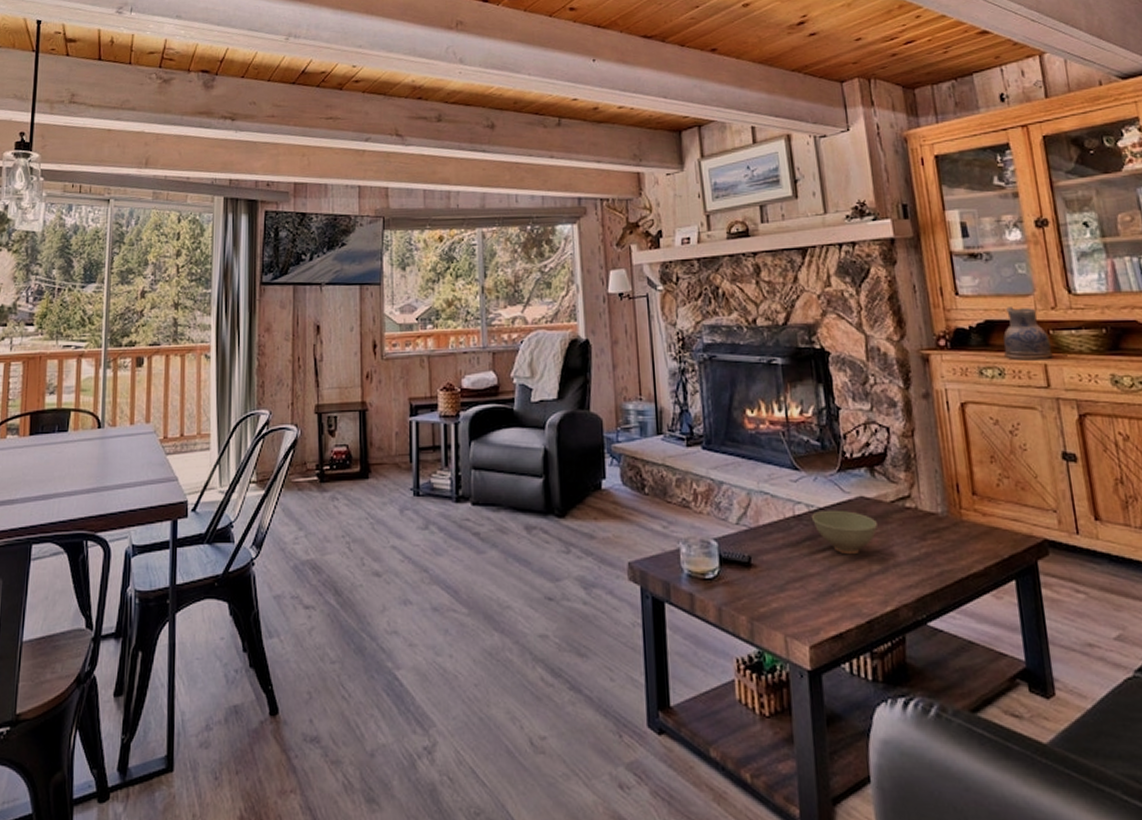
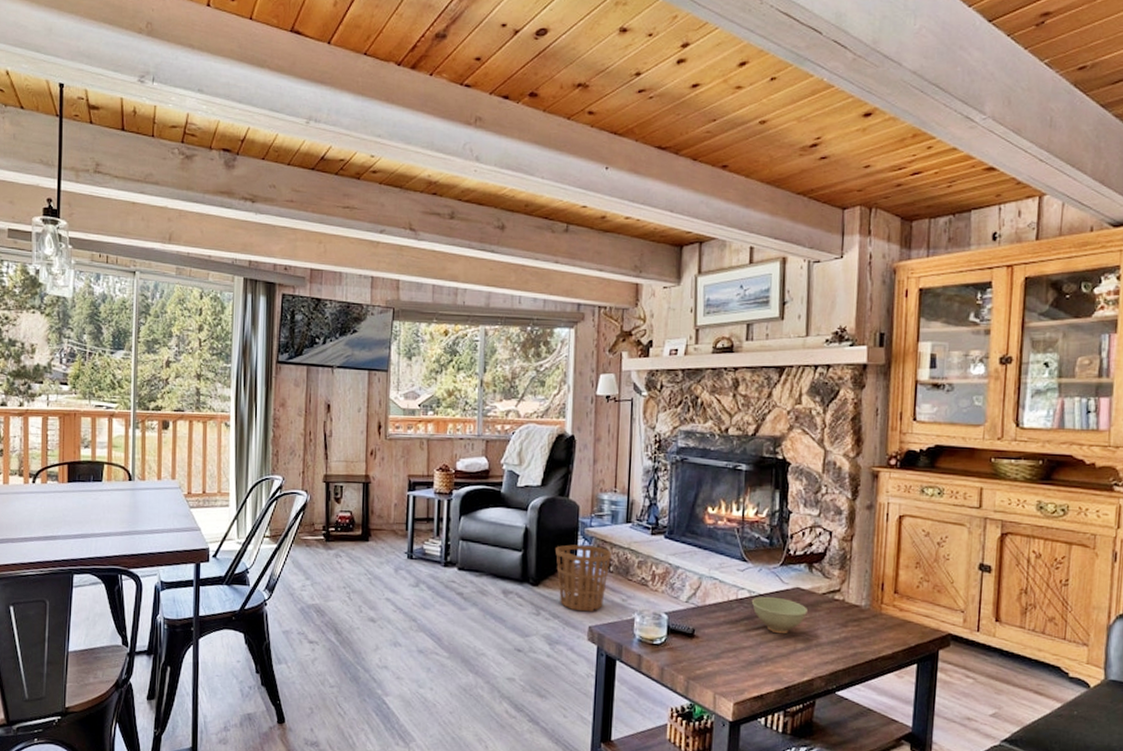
basket: none [581,464,645,545] -> present [555,544,611,612]
ceramic pitcher: present [1002,307,1053,361] -> none [945,435,991,484]

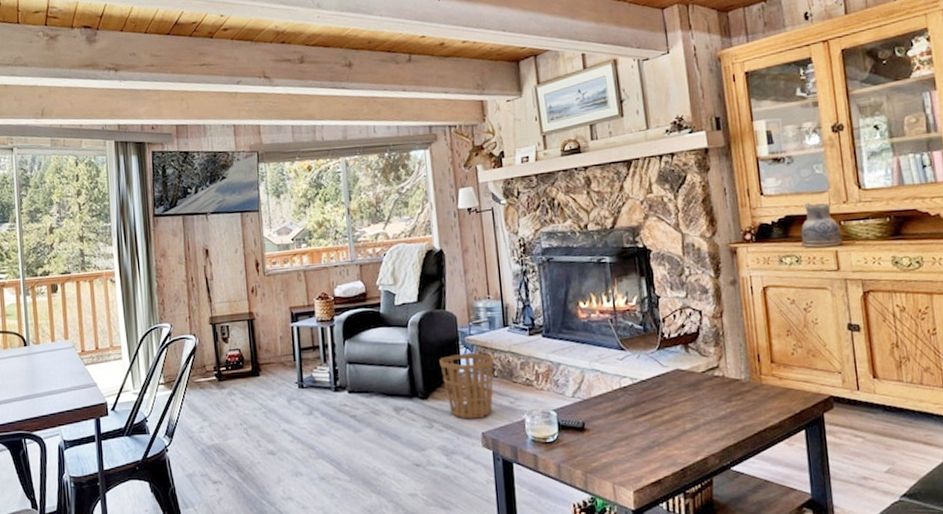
bowl: present [751,596,807,634] -> none [635,381,691,417]
ceramic pitcher: none [945,435,991,484] -> present [800,203,843,249]

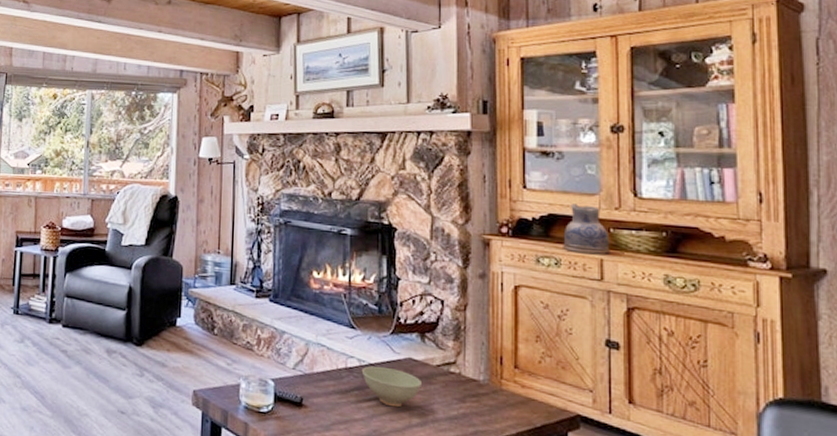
basket: present [440,353,494,419] -> none [159,305,216,376]
bowl: none [635,381,691,417] -> present [361,366,421,408]

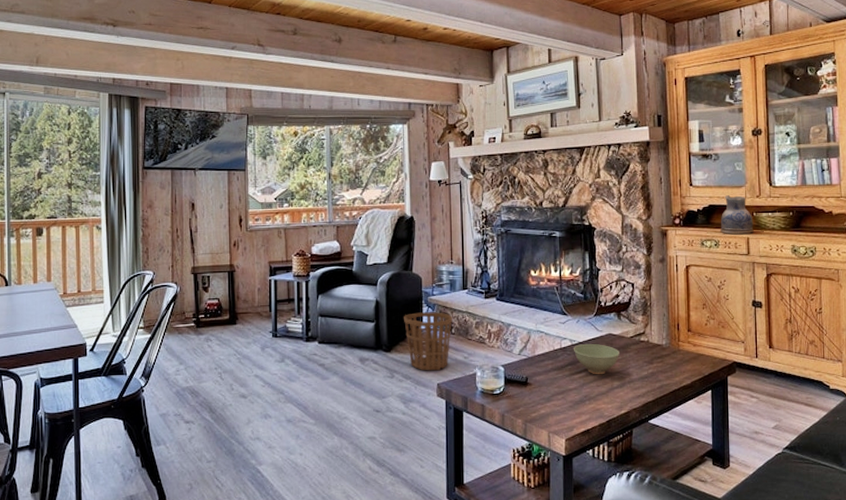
basket: none [159,305,216,376] -> present [404,312,452,371]

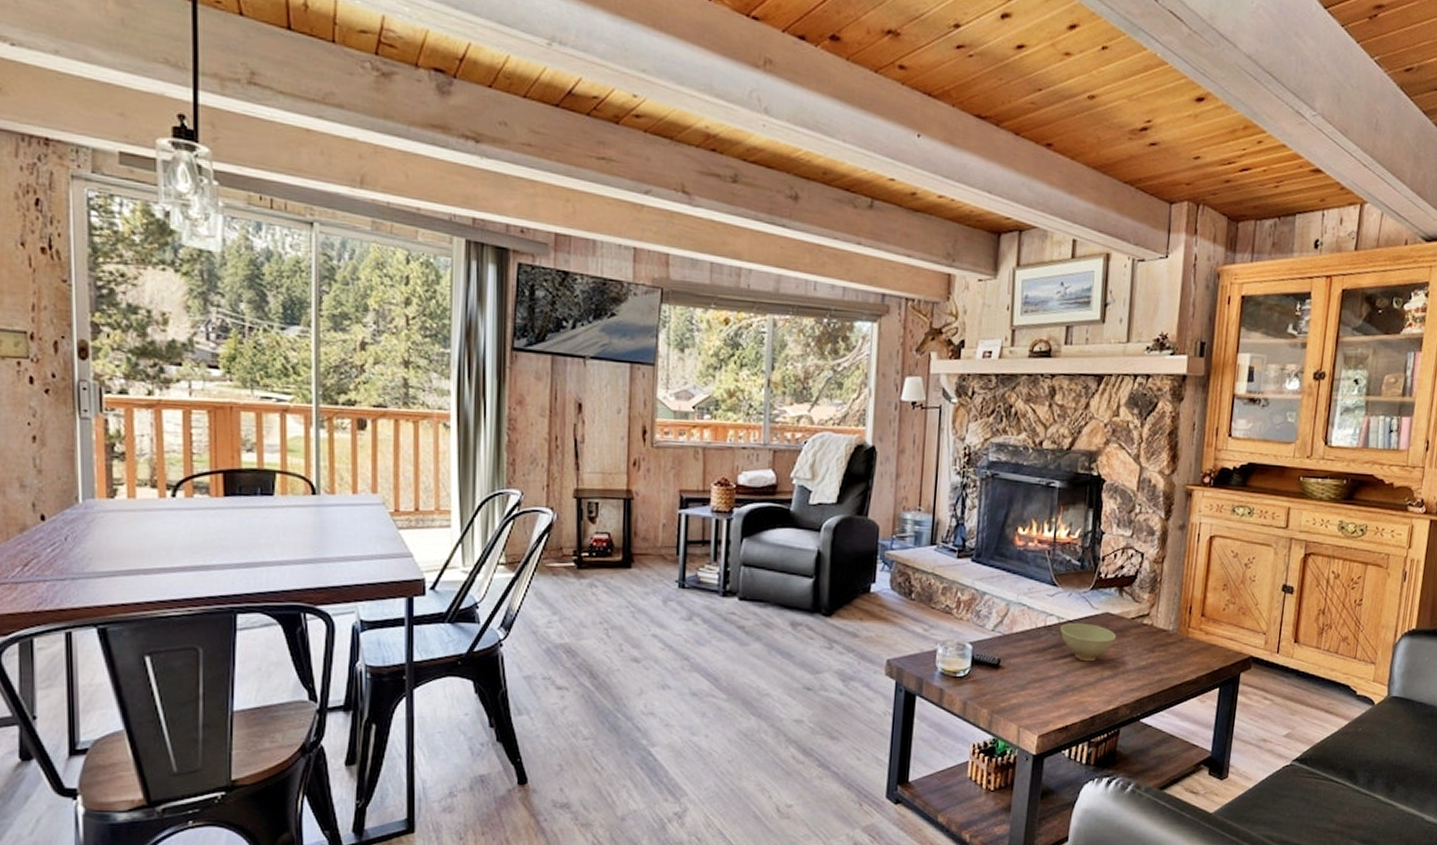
basket: present [404,312,452,371] -> none [851,569,914,644]
ceramic pitcher: present [719,195,754,235] -> none [1256,452,1299,503]

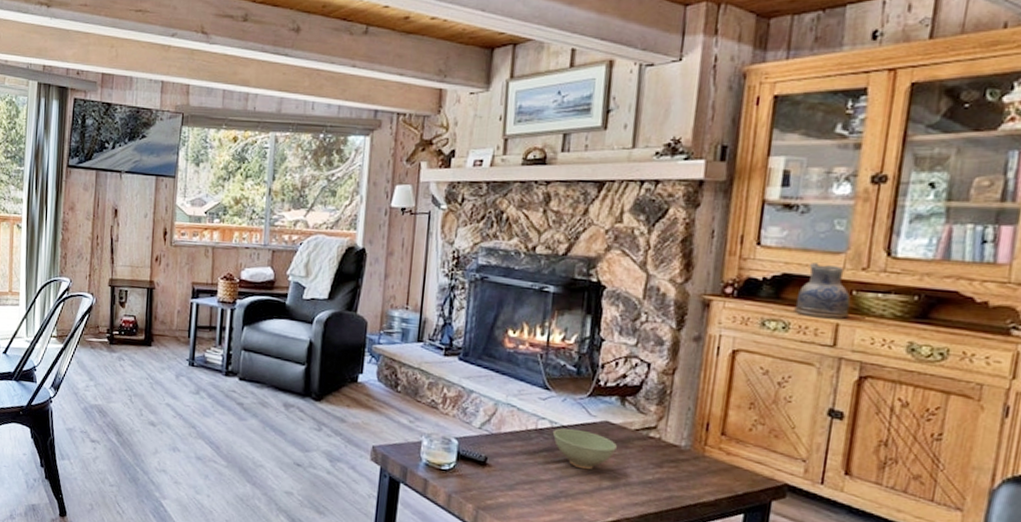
ceramic pitcher: none [1256,452,1299,503] -> present [792,263,851,319]

